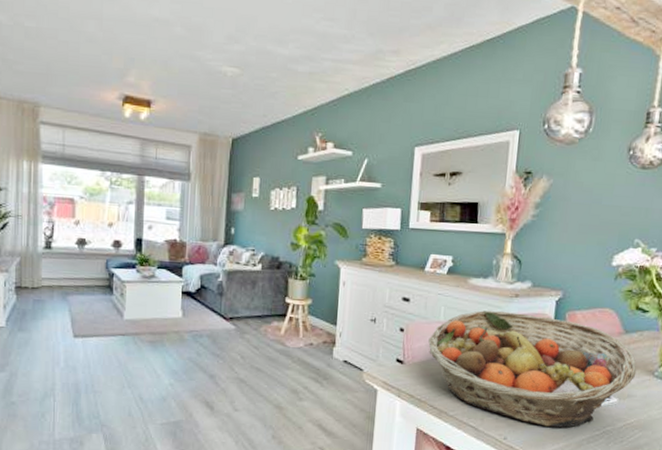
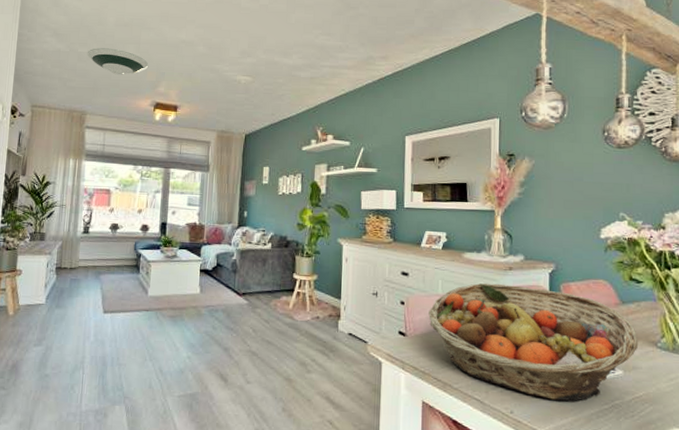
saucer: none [36,22,114,59] -> present [87,48,149,75]

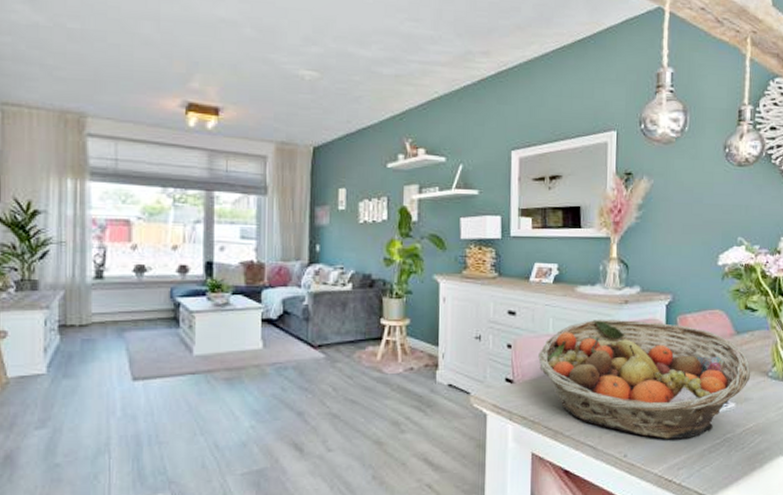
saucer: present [87,48,149,75] -> none [80,23,175,64]

